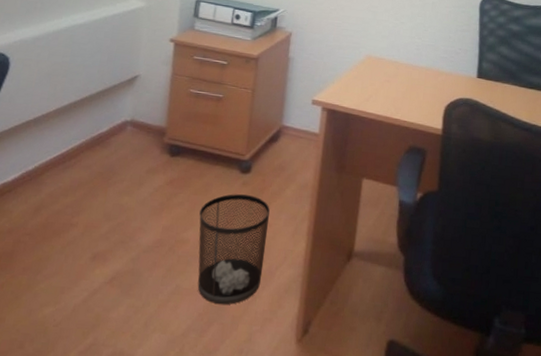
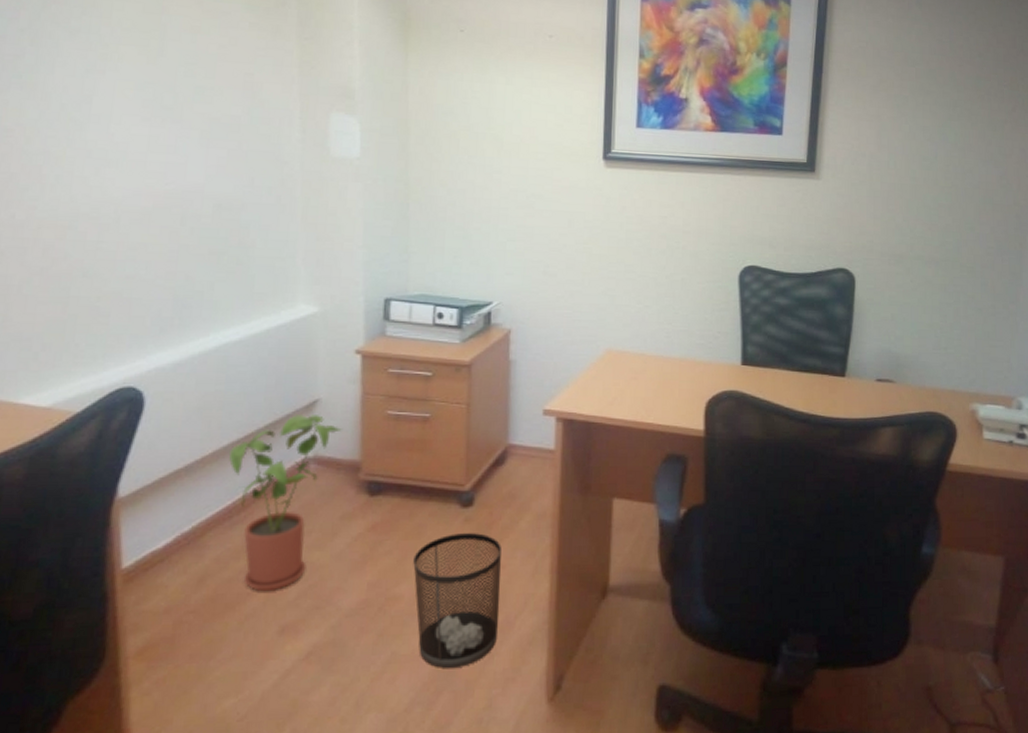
house plant: none [67,85,154,224] -> present [228,413,342,591]

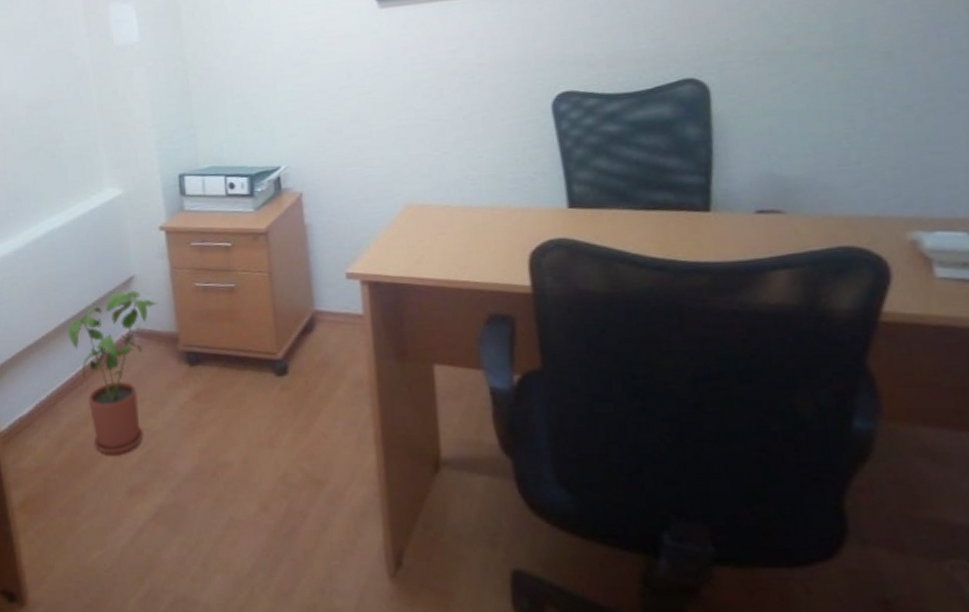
waste bin: present [413,533,502,668] -> none [237,402,329,536]

